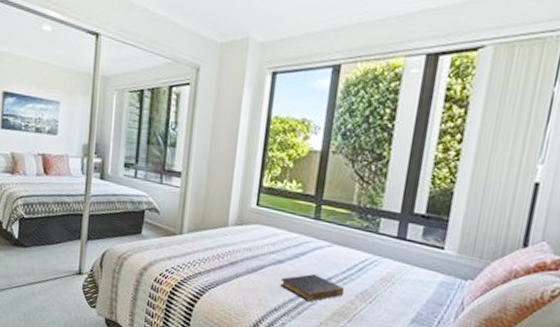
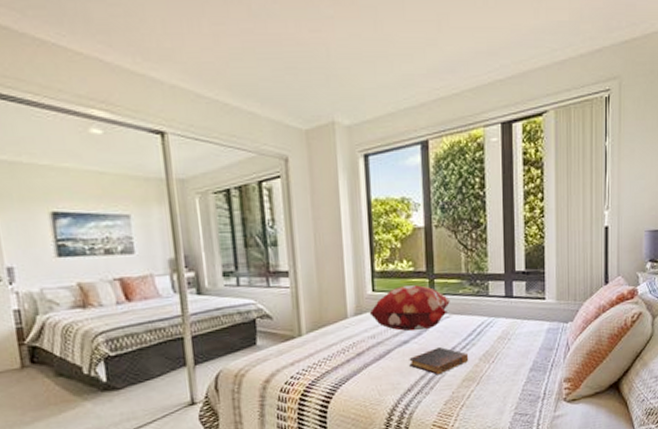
decorative pillow: none [249,205,335,254] -> present [369,285,450,331]

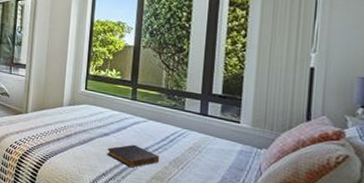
decorative pillow: present [369,285,450,331] -> none [80,89,149,128]

